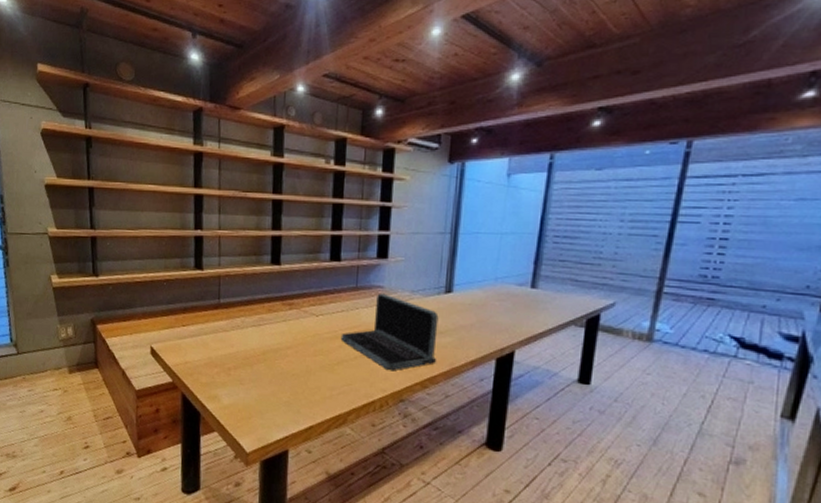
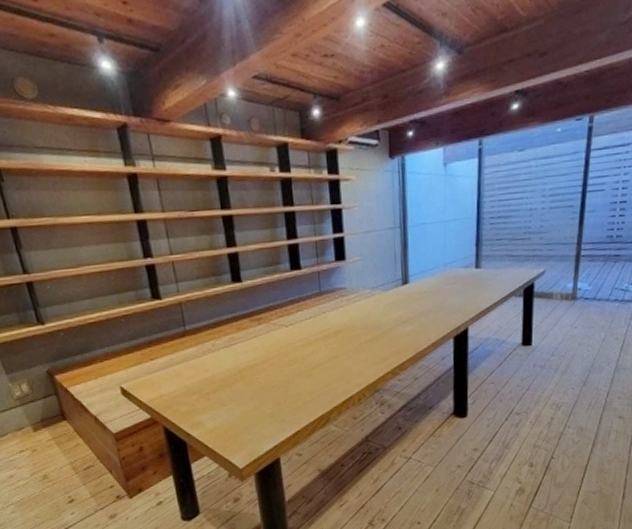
laptop: present [340,293,439,370] -> none [312,294,402,365]

